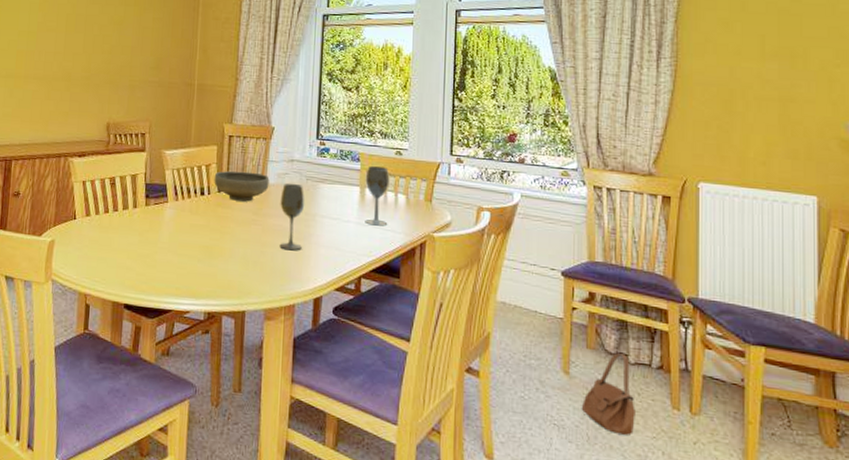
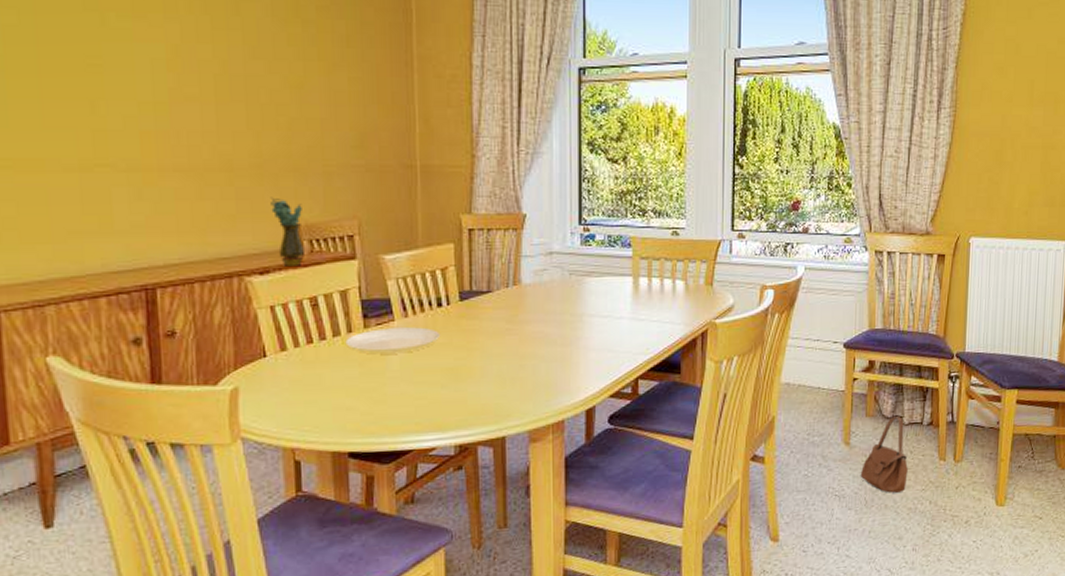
vase: none [91,101,112,153] -> present [270,197,306,266]
plate: none [131,207,201,230] -> present [345,327,441,355]
bowl: present [214,170,270,202] -> none [453,272,524,309]
wine glass: present [279,183,305,251] -> none [539,280,570,360]
wine glass: present [365,166,390,227] -> none [638,251,666,319]

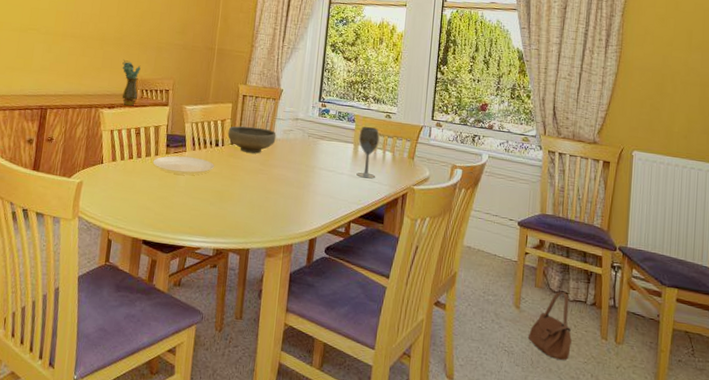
bowl: none [453,272,524,309] -> present [227,126,277,154]
wine glass: none [638,251,666,319] -> present [356,127,380,179]

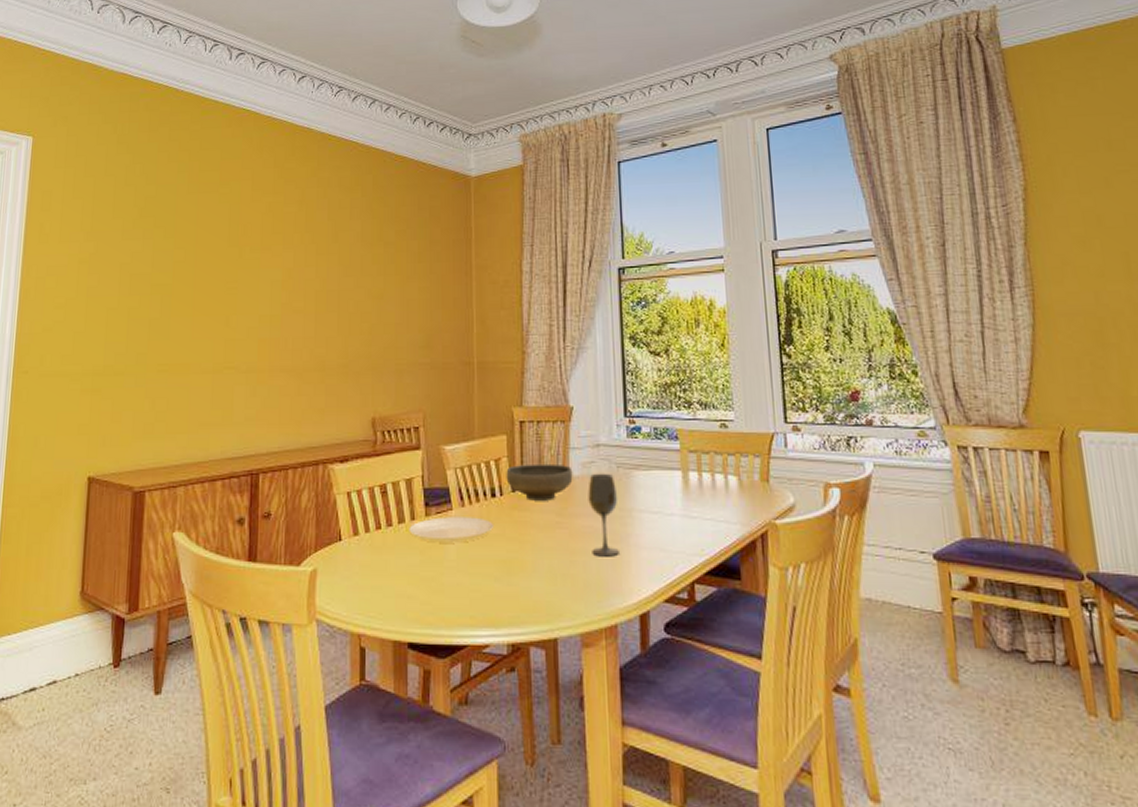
vase: present [121,59,141,106] -> none [352,393,379,455]
wine glass: none [282,138,306,198] -> present [588,473,619,557]
wine glass: present [356,127,380,179] -> none [687,444,720,517]
handbag: present [527,292,572,360] -> none [978,651,1047,754]

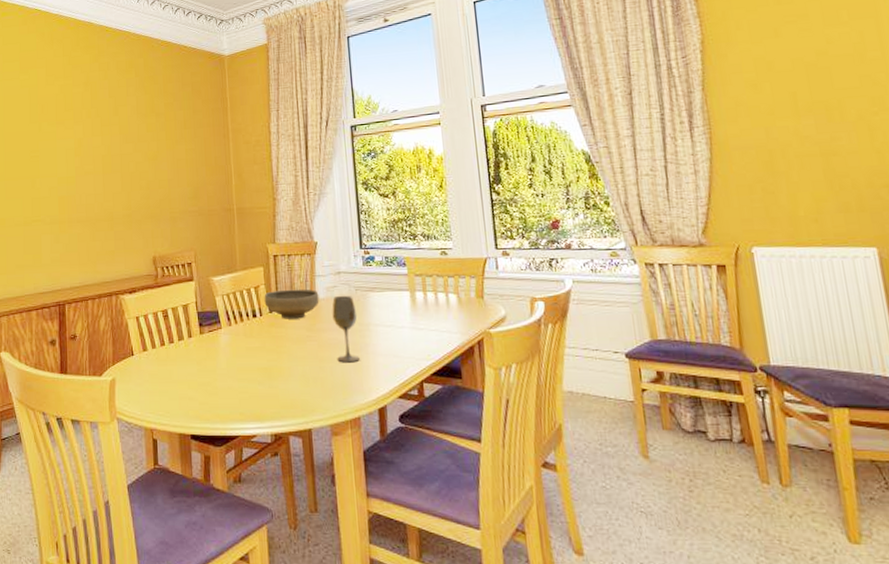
plate: present [409,517,495,543] -> none [187,334,257,355]

